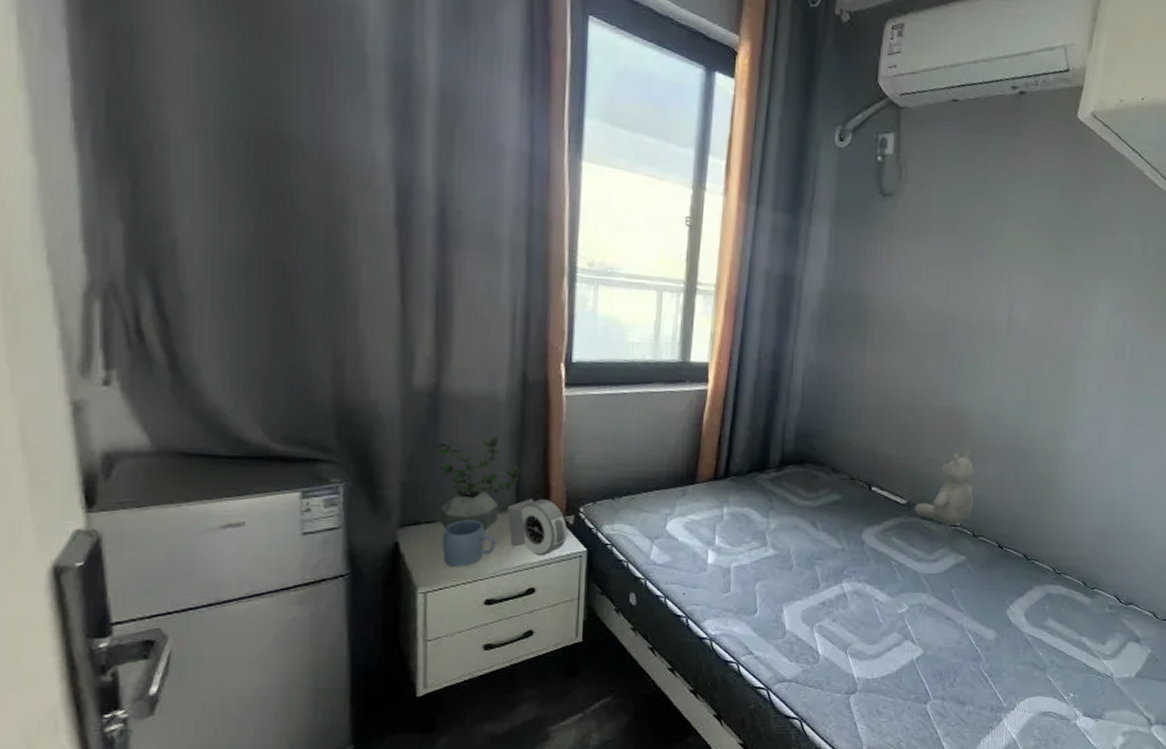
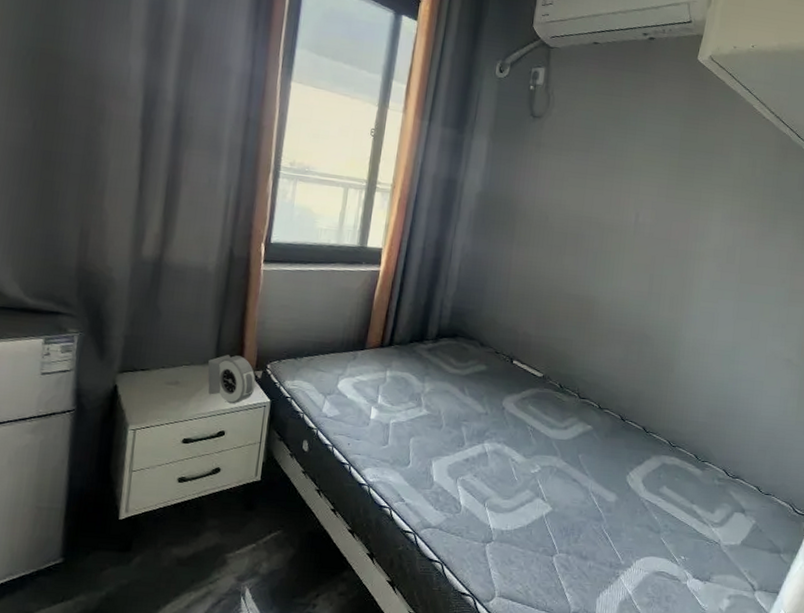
potted plant: present [435,435,521,532] -> none [153,300,222,381]
mug: present [443,520,496,567] -> none [152,369,196,410]
stuffed animal: present [914,450,976,526] -> none [549,333,603,399]

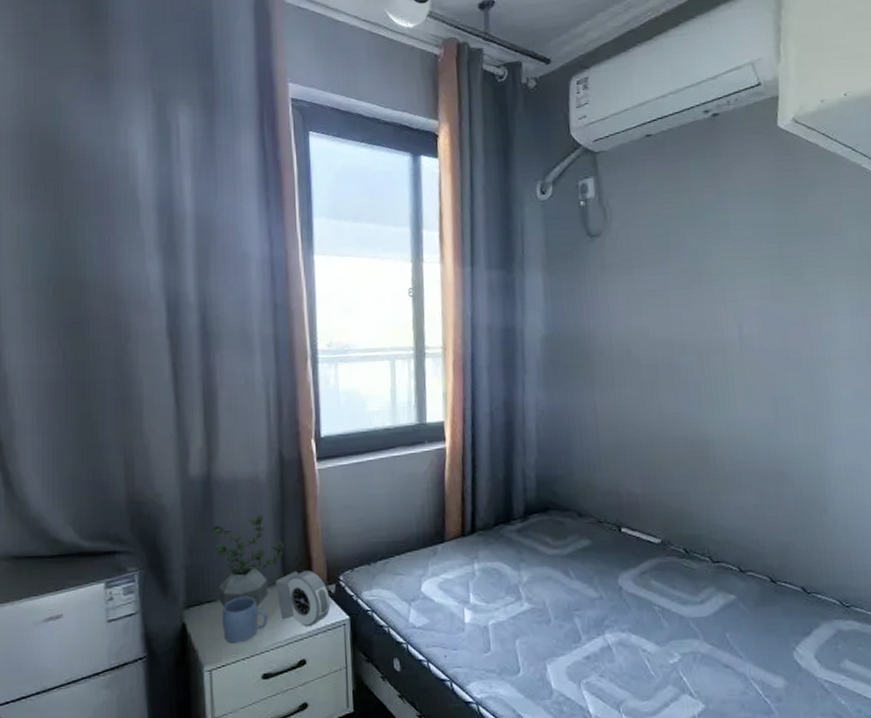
mug: none [152,369,196,410] -> present [222,596,268,644]
potted plant: none [153,300,222,381] -> present [211,513,285,607]

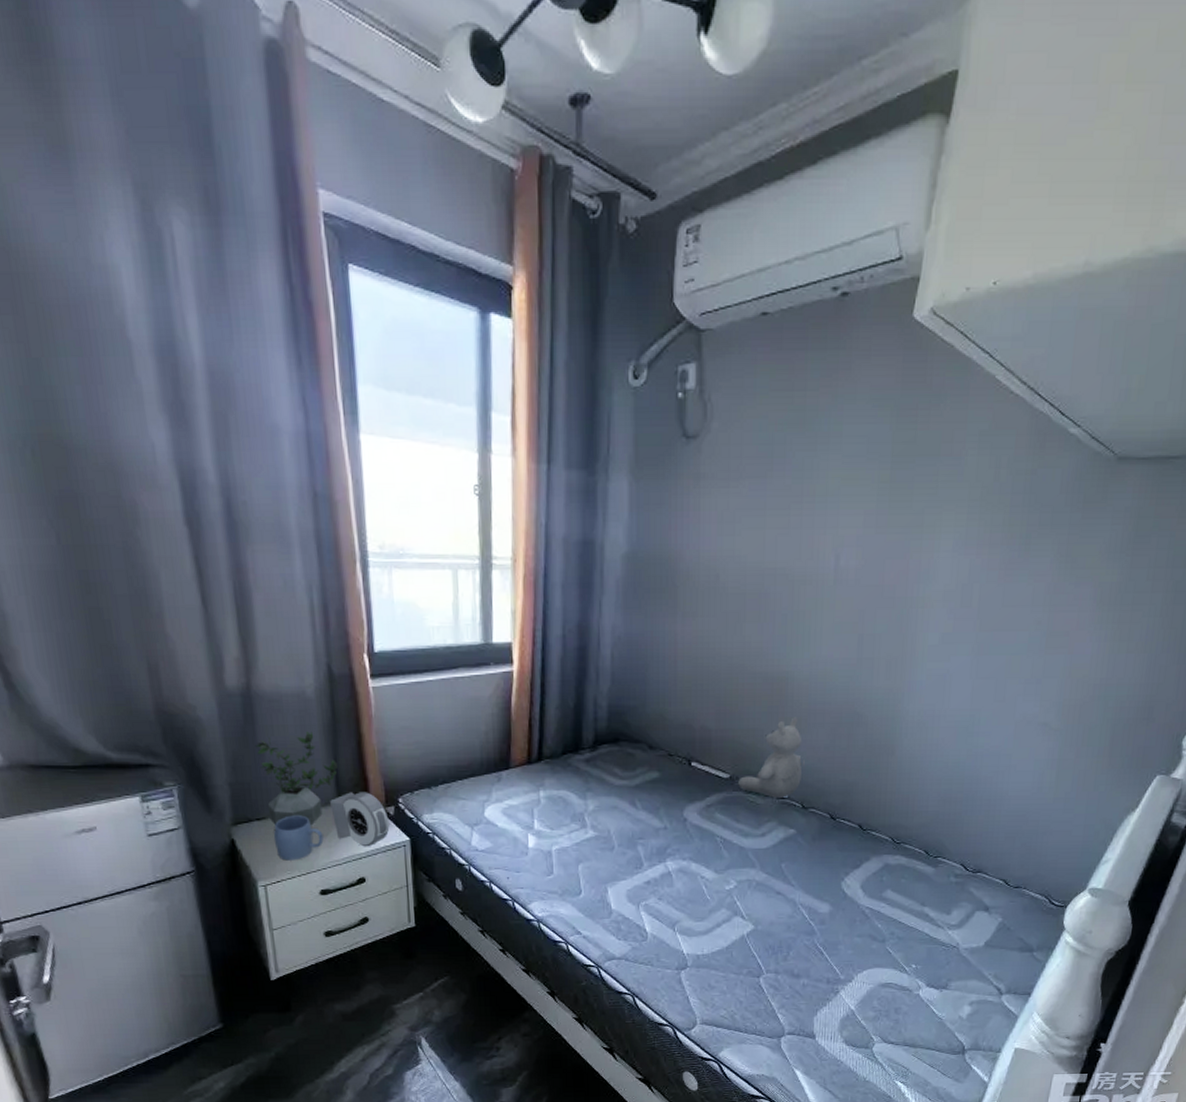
stuffed animal: none [670,478,736,563] -> present [738,717,805,799]

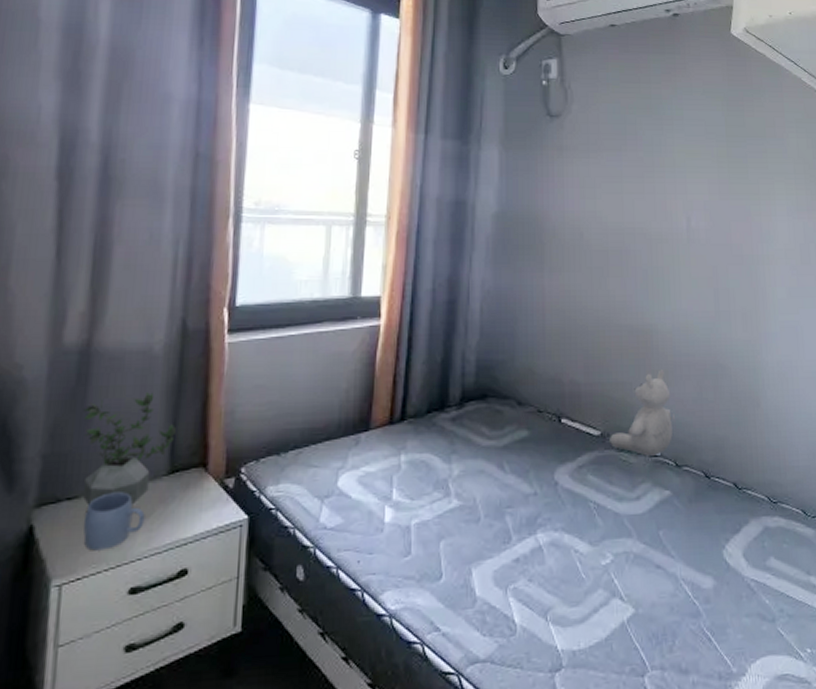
alarm clock: present [330,792,390,847] -> none [159,461,227,529]

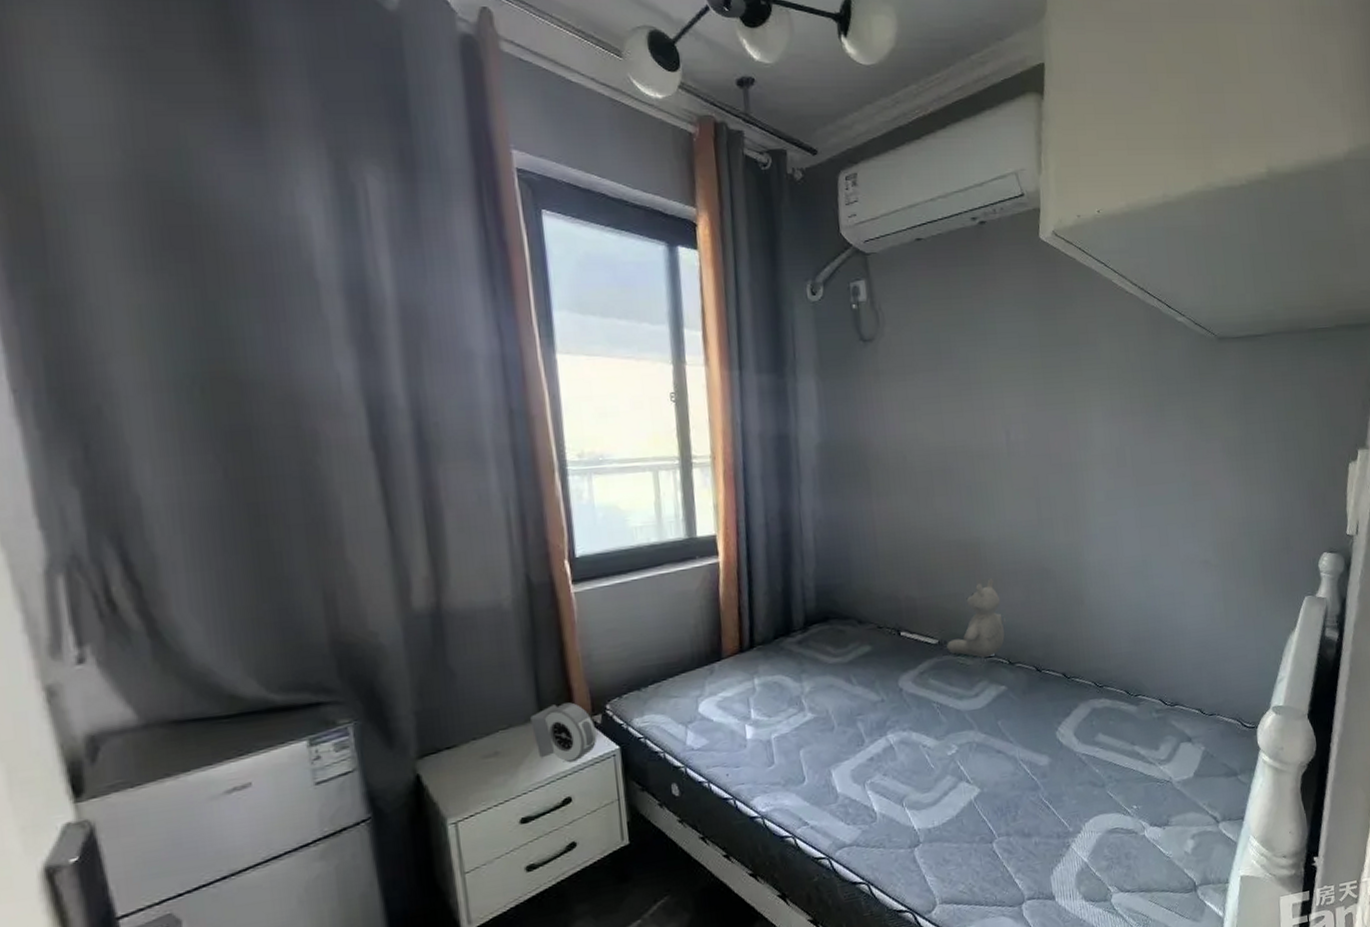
potted plant: present [83,392,177,506] -> none [445,645,540,752]
mug: present [83,492,145,551] -> none [466,737,524,791]
alarm clock: none [159,461,227,529] -> present [530,702,597,763]

